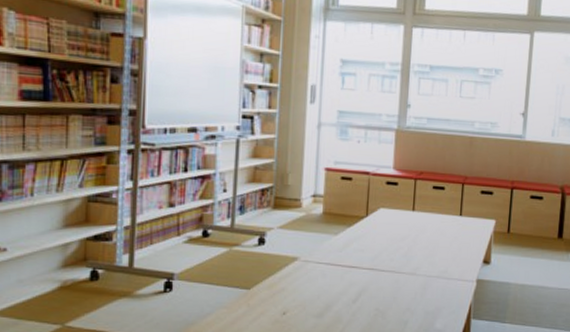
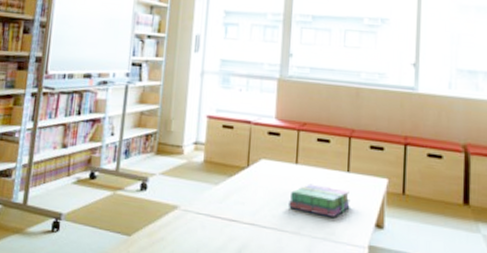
books: none [405,228,462,257] -> present [288,184,350,217]

